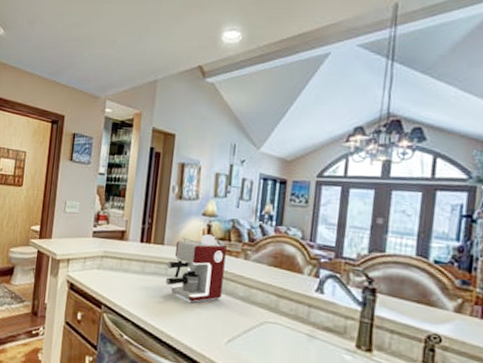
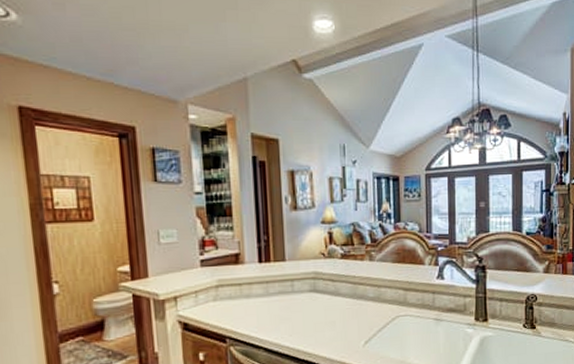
coffee maker: present [165,234,226,302] -> none [292,242,353,314]

